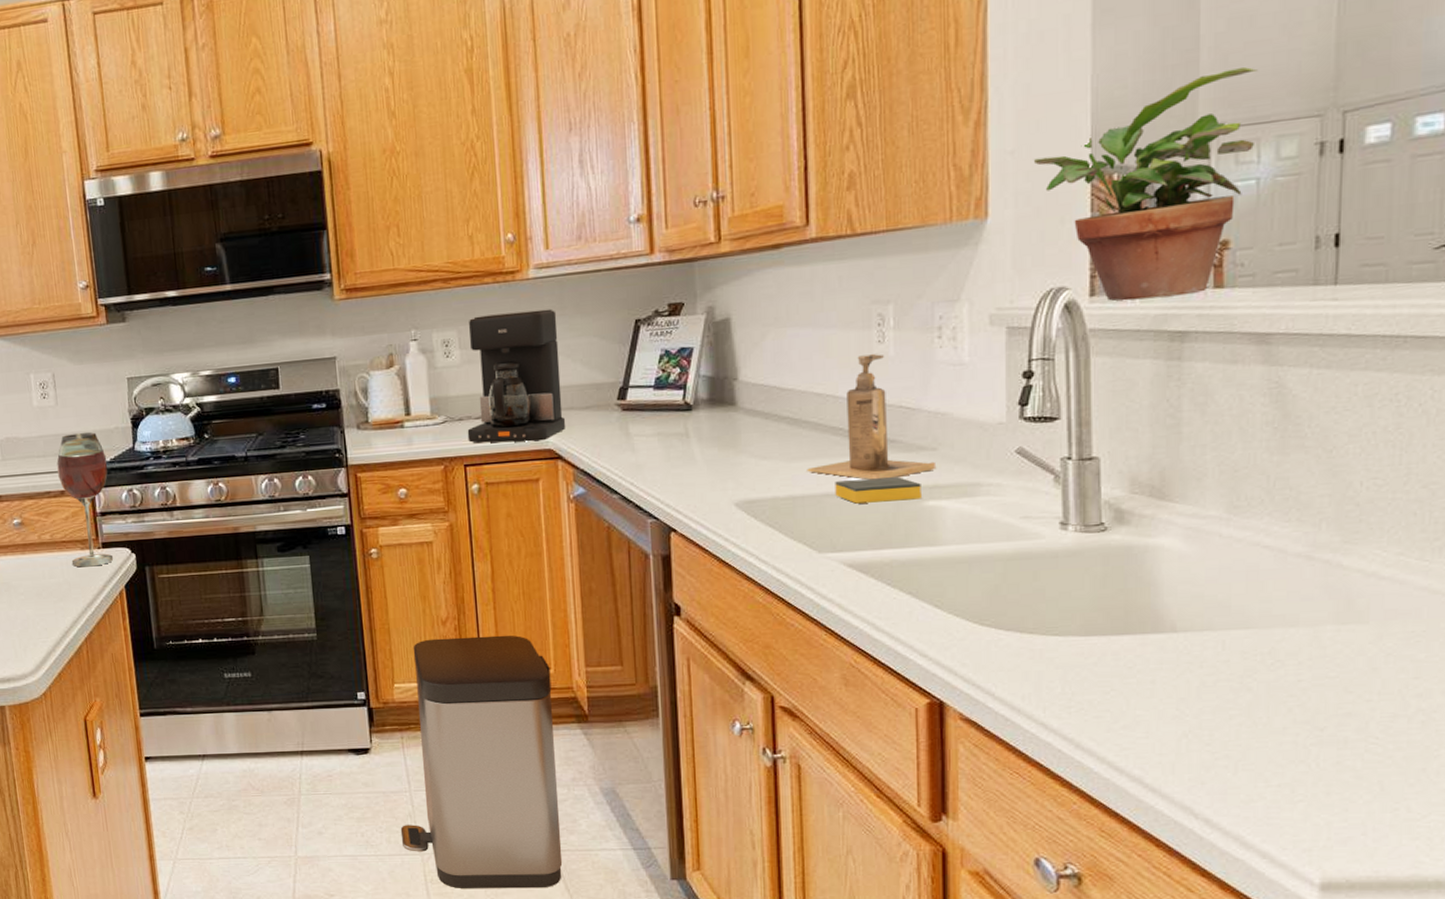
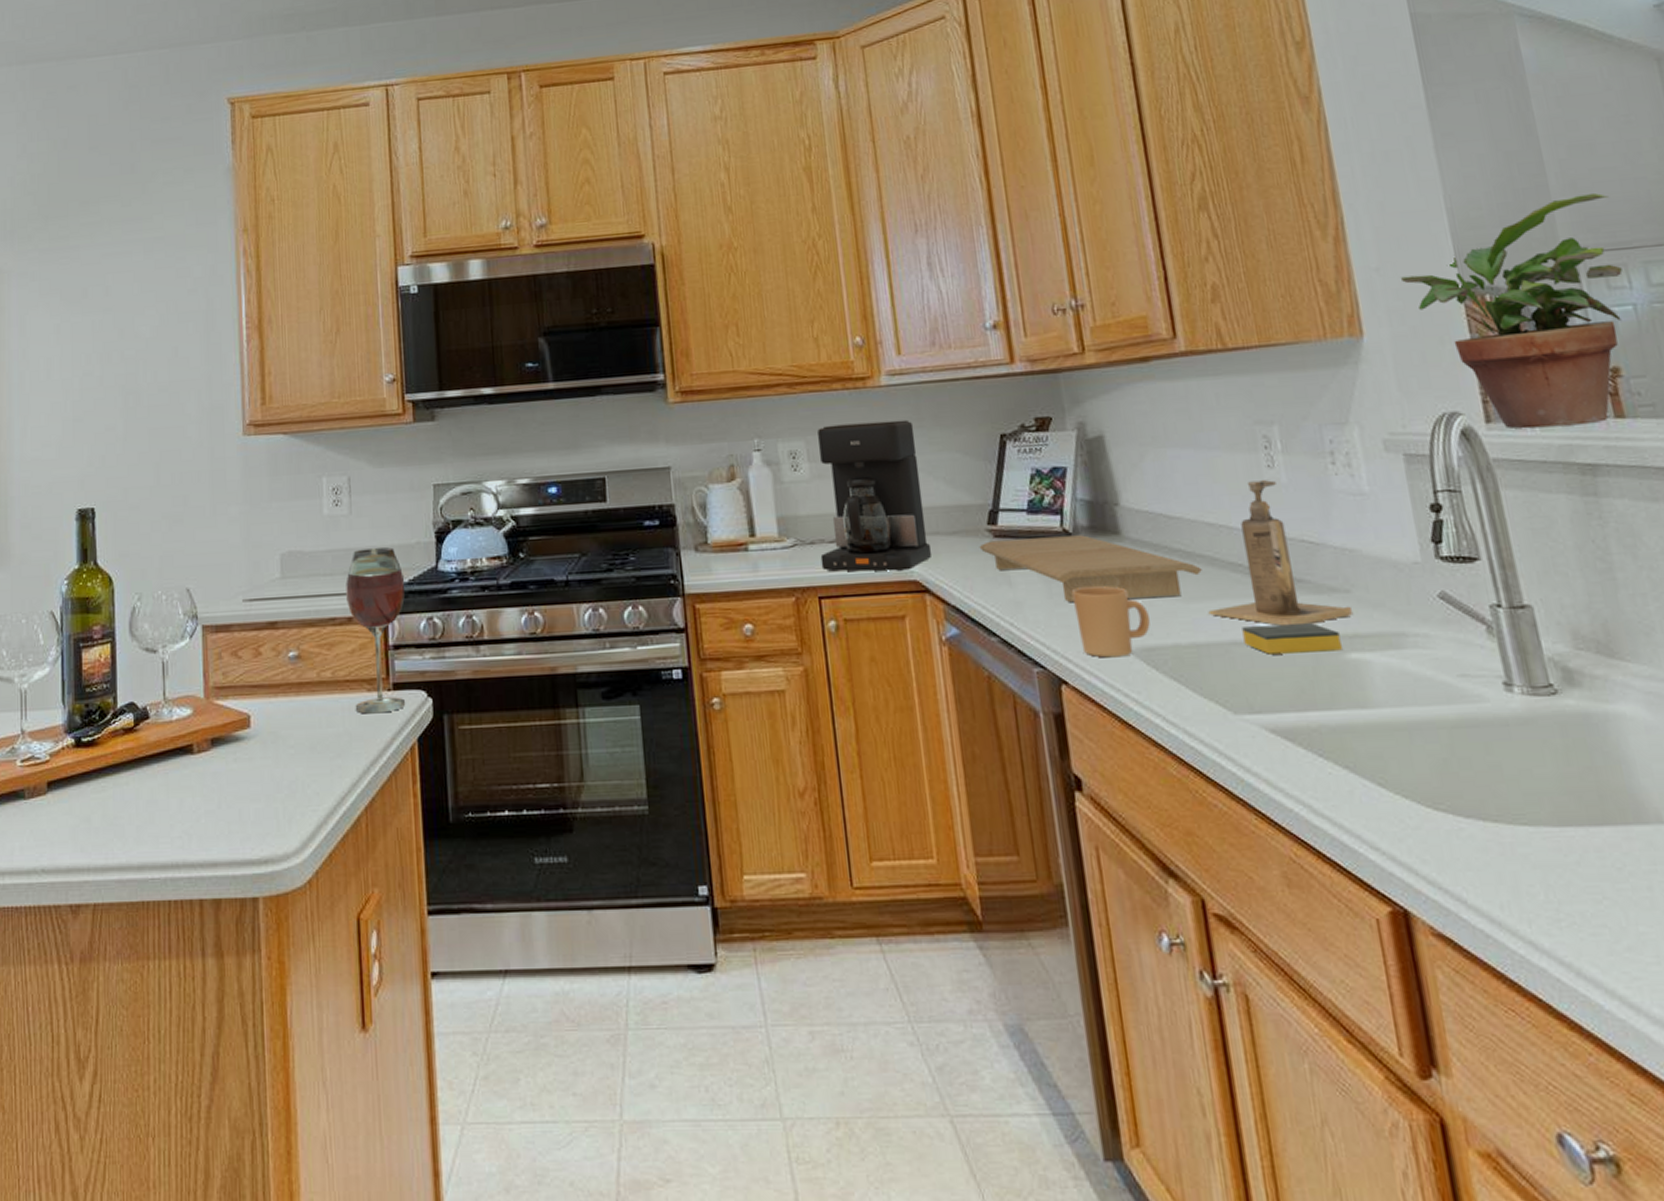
pedal bin: present [400,635,563,888] -> none [755,812,964,1171]
cutting board: none [608,406,806,464] -> present [979,535,1202,602]
mug: none [687,450,754,510] -> present [1071,586,1150,658]

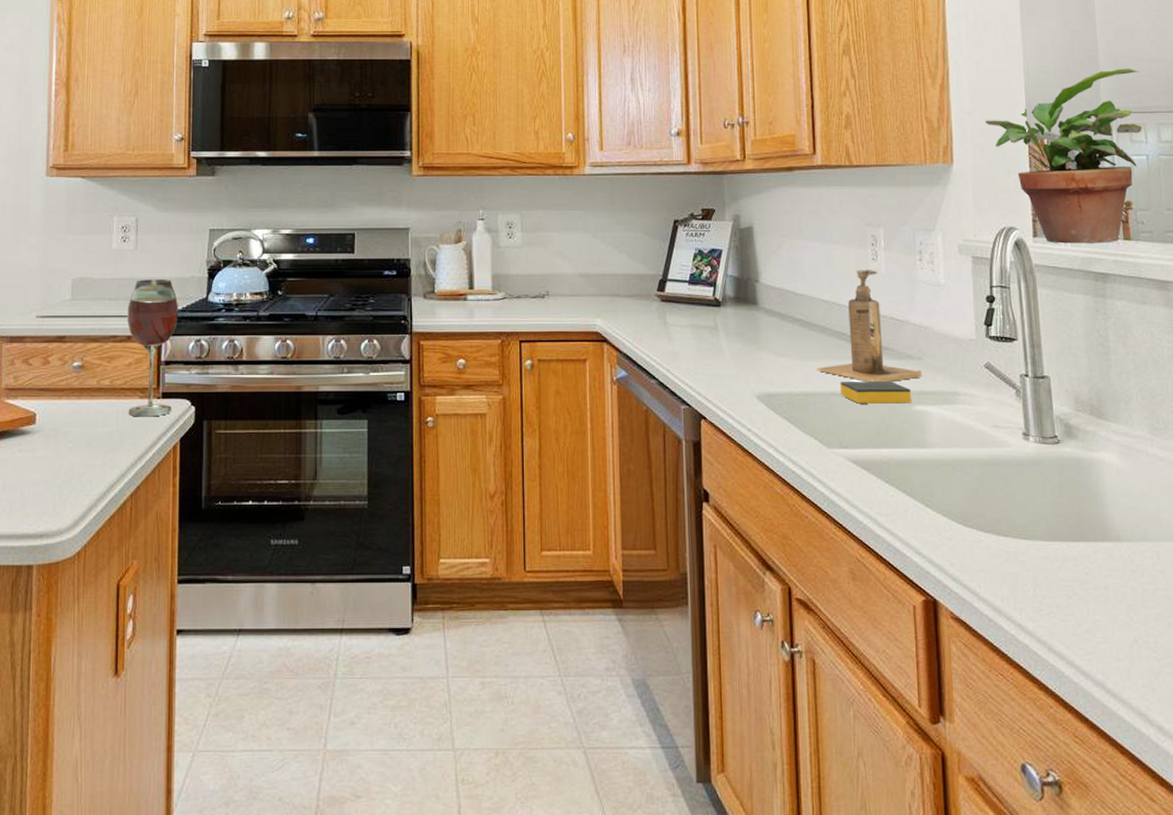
coffee maker: present [818,419,933,573] -> none [524,203,612,325]
cutting board: present [979,535,1202,602] -> none [649,304,815,355]
mug: present [1071,586,1150,658] -> none [716,345,773,400]

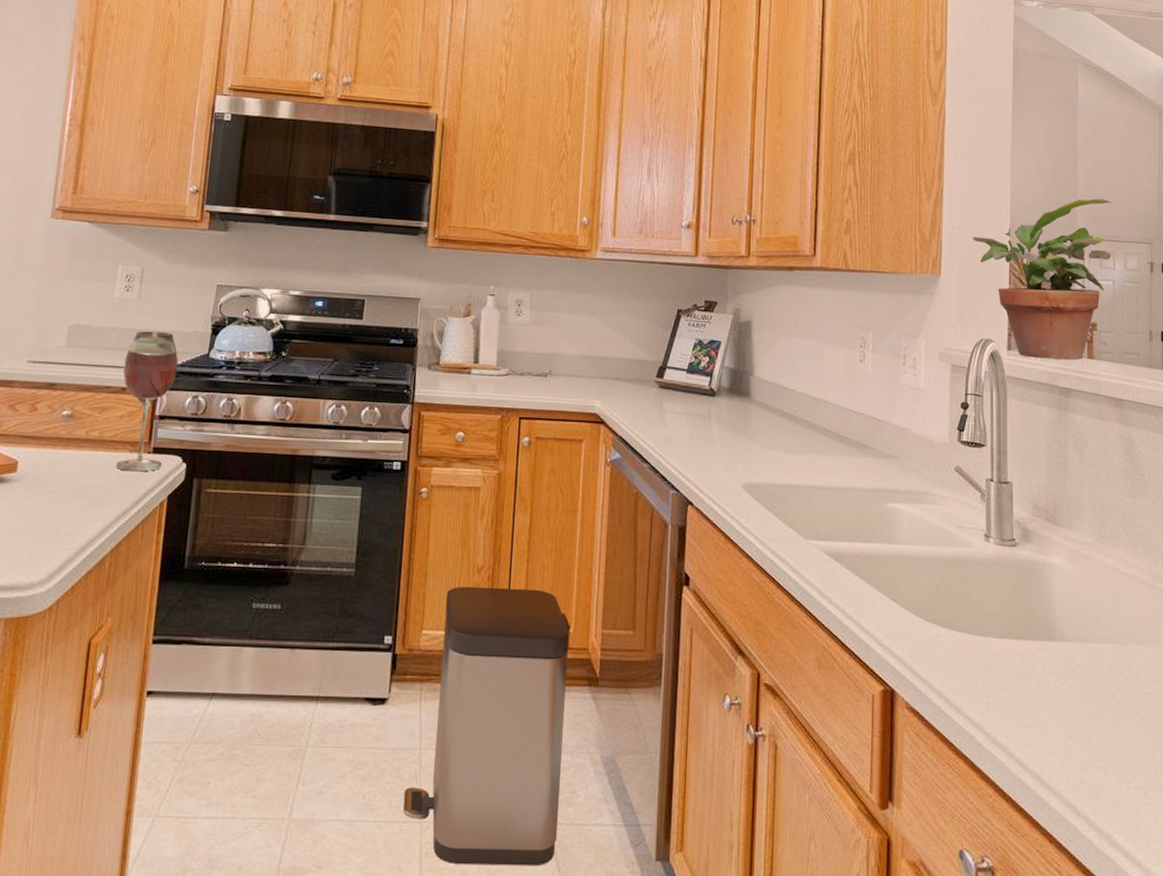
pedal bin: none [435,513,594,790] -> present [402,586,571,865]
soap dispenser: present [817,270,923,383] -> none [801,370,898,480]
sponge: present [840,381,911,404] -> none [821,476,886,501]

